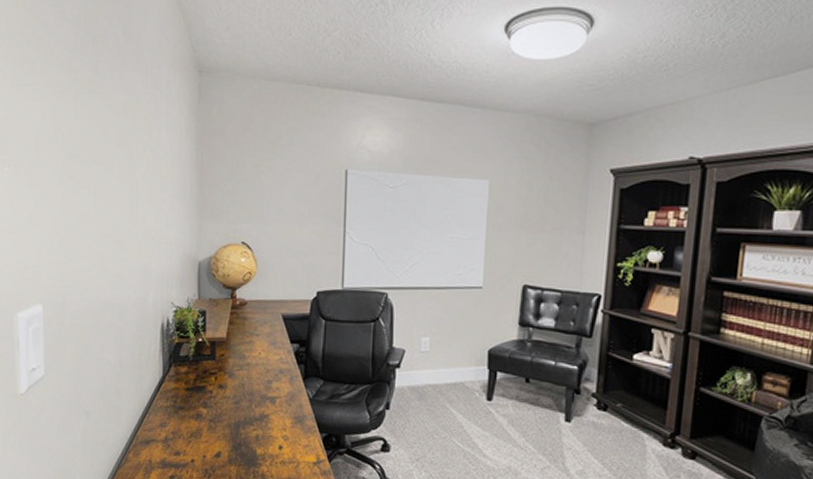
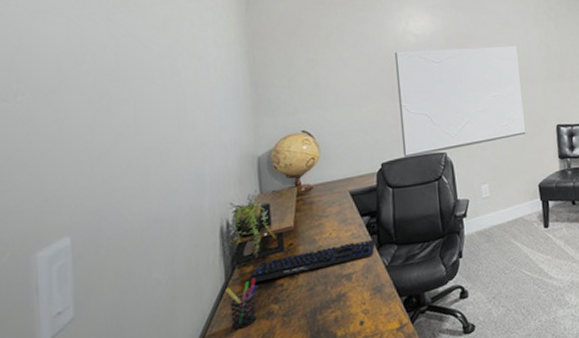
pen holder: none [163,378,190,422] -> present [225,277,258,330]
keyboard: none [182,365,303,385] -> present [247,238,377,284]

